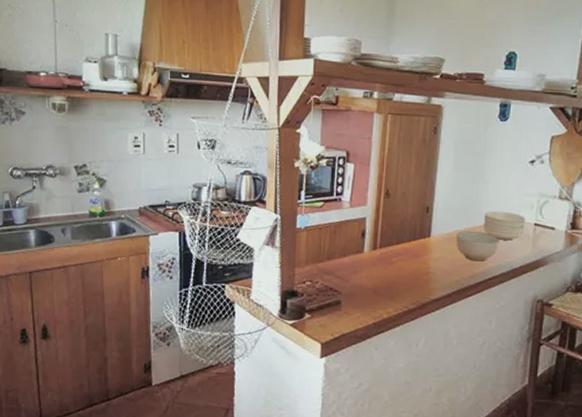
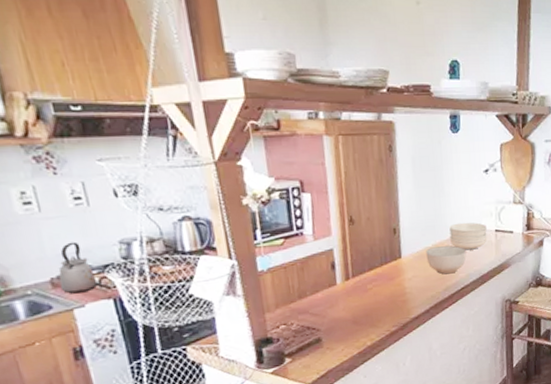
kettle: none [144,180,170,223] -> present [58,241,97,294]

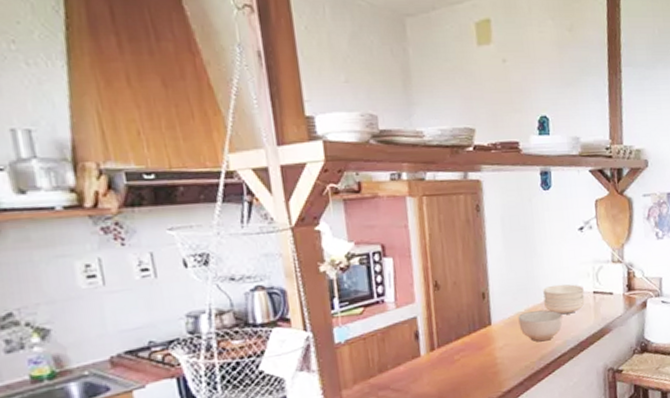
kettle: present [58,241,97,294] -> none [119,316,159,374]

